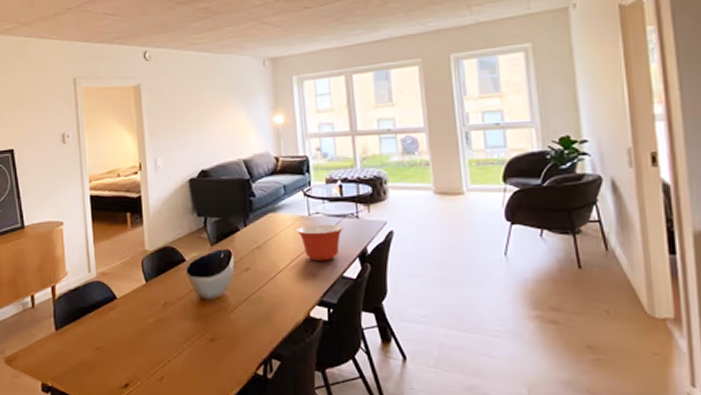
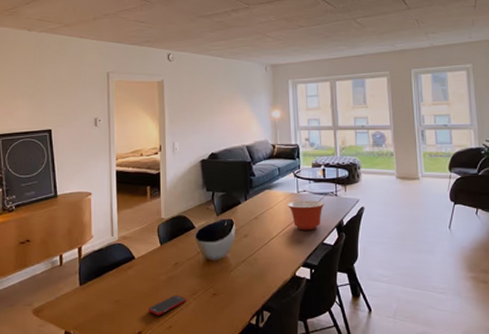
cell phone: none [134,340,180,365] -> present [148,294,187,315]

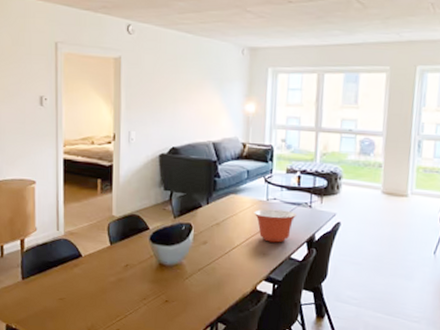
cell phone: present [148,294,187,315] -> none [94,297,136,318]

